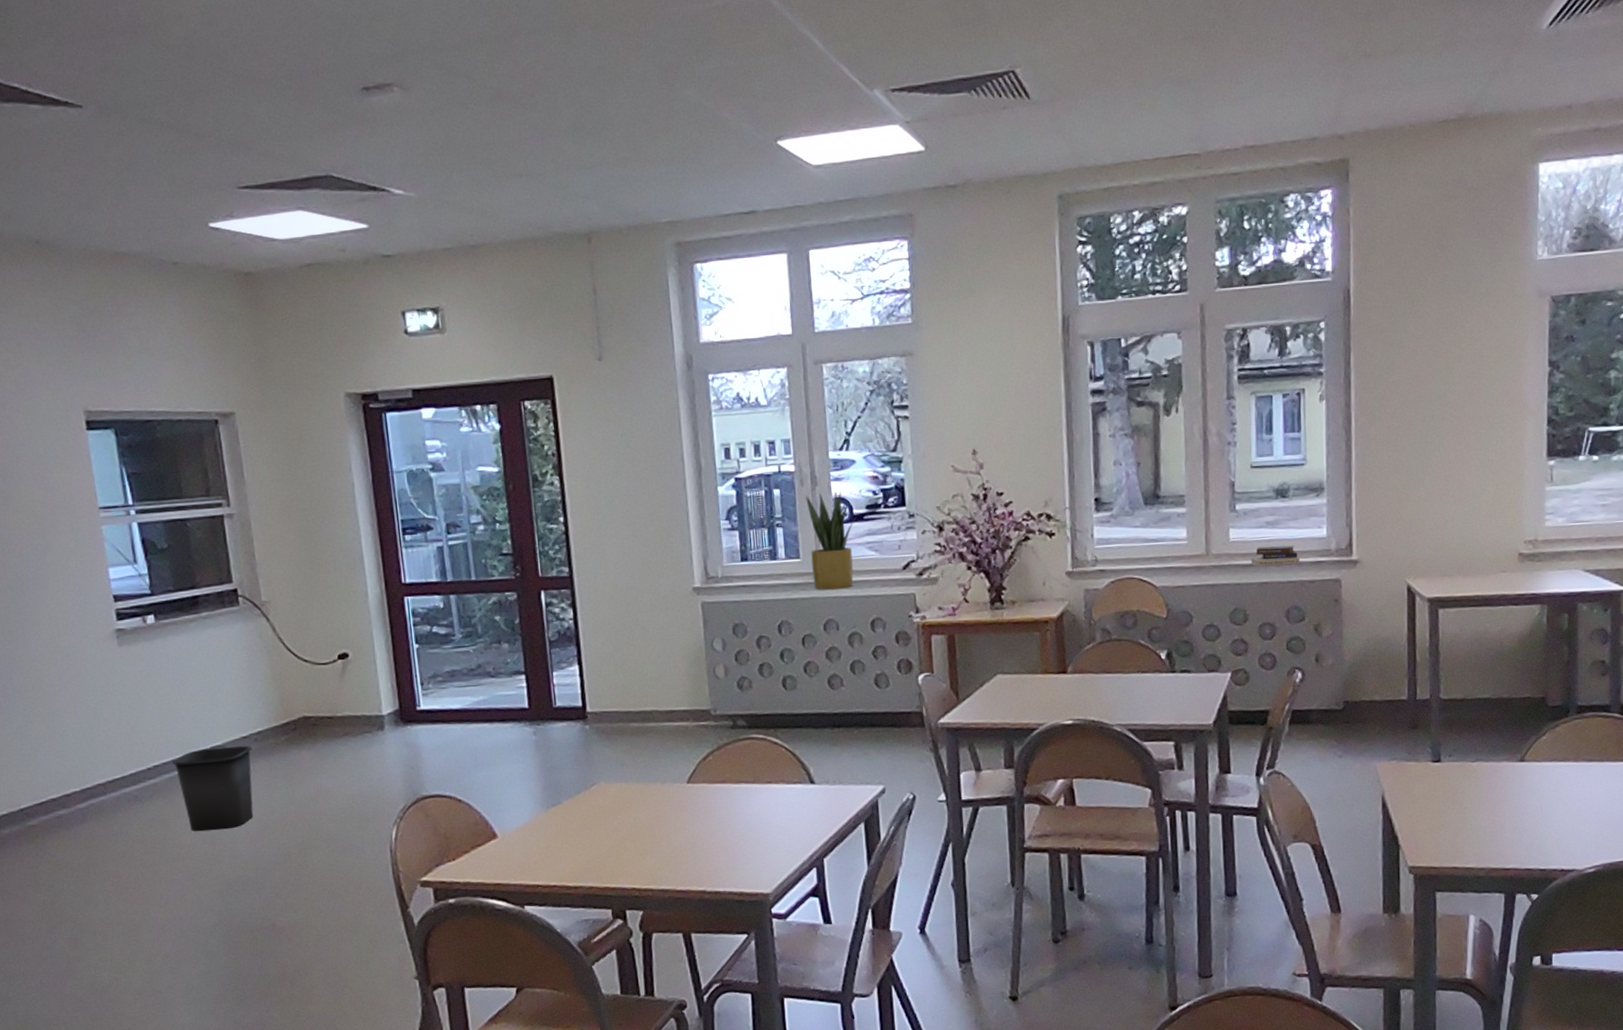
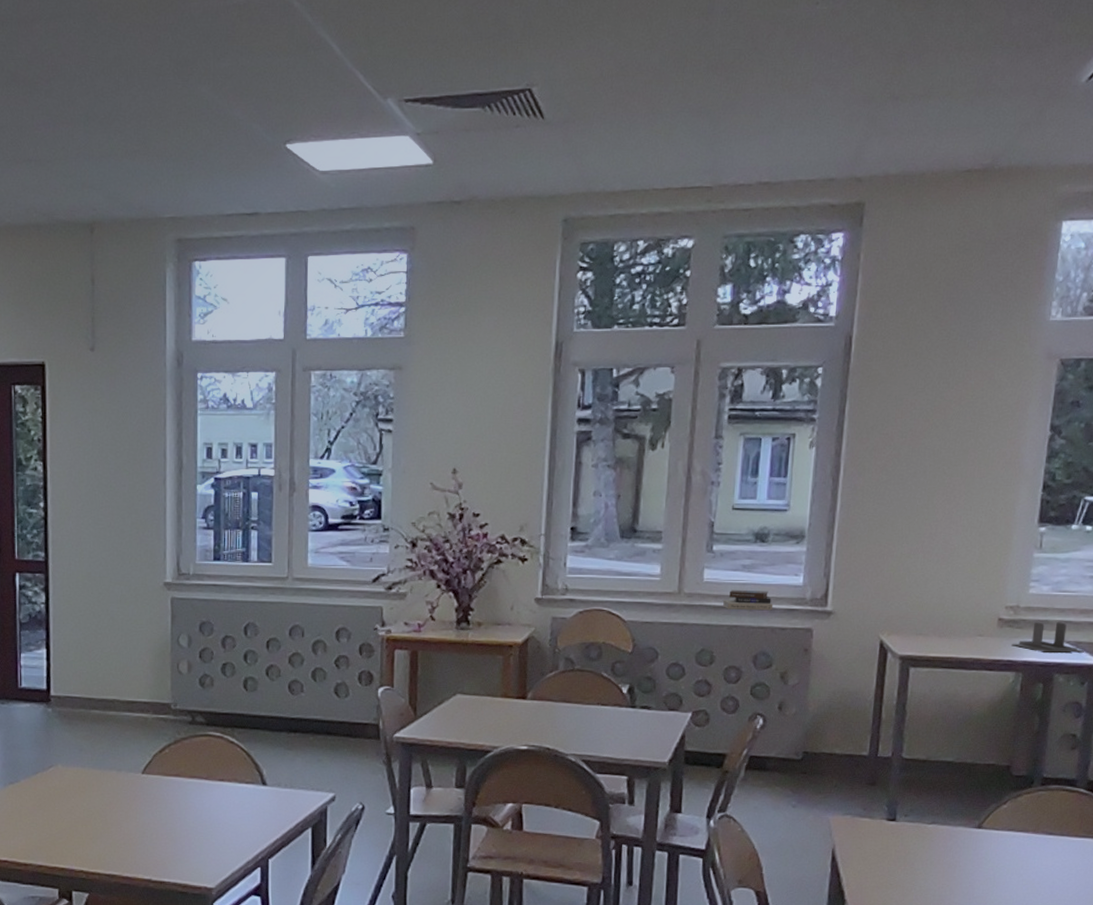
planter: present [806,492,856,591] -> none [283,499,331,597]
napkin holder: none [1534,552,1604,583] -> present [1012,622,1084,653]

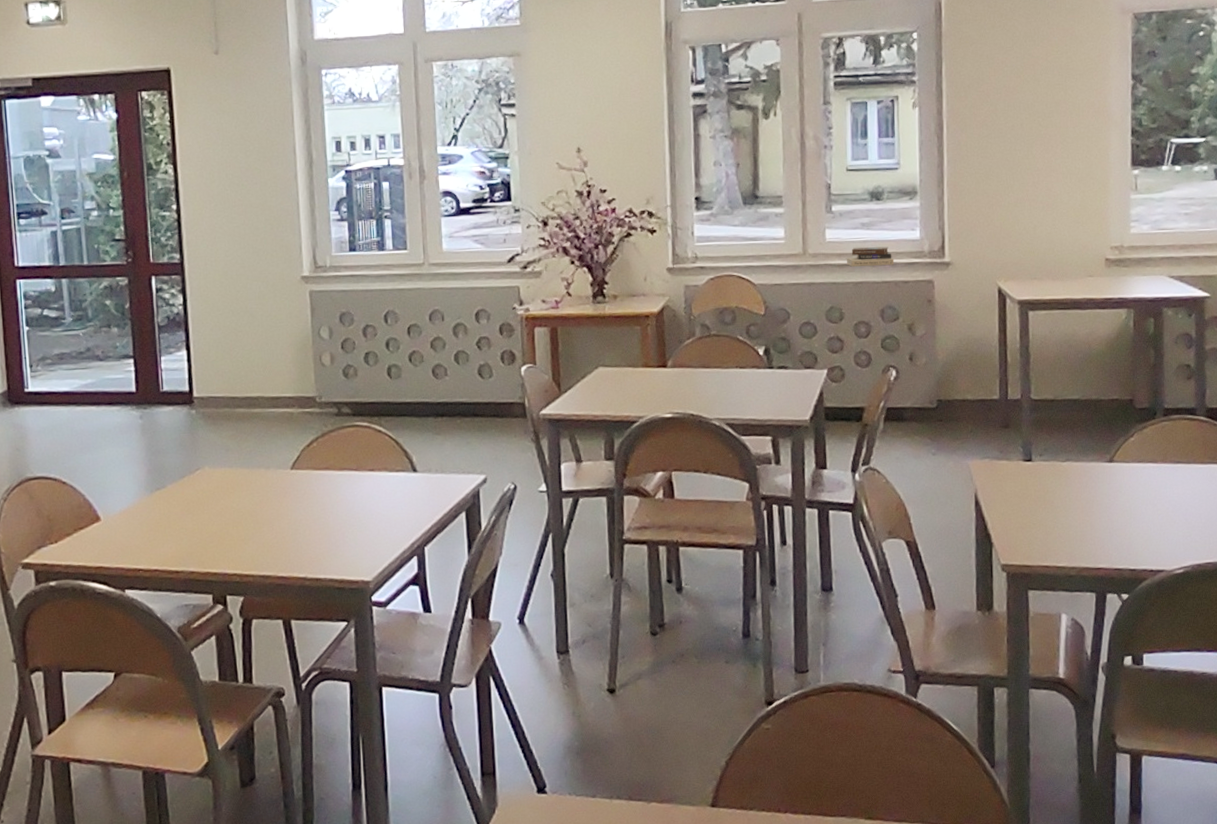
napkin holder: present [1012,622,1084,653] -> none [1120,258,1188,288]

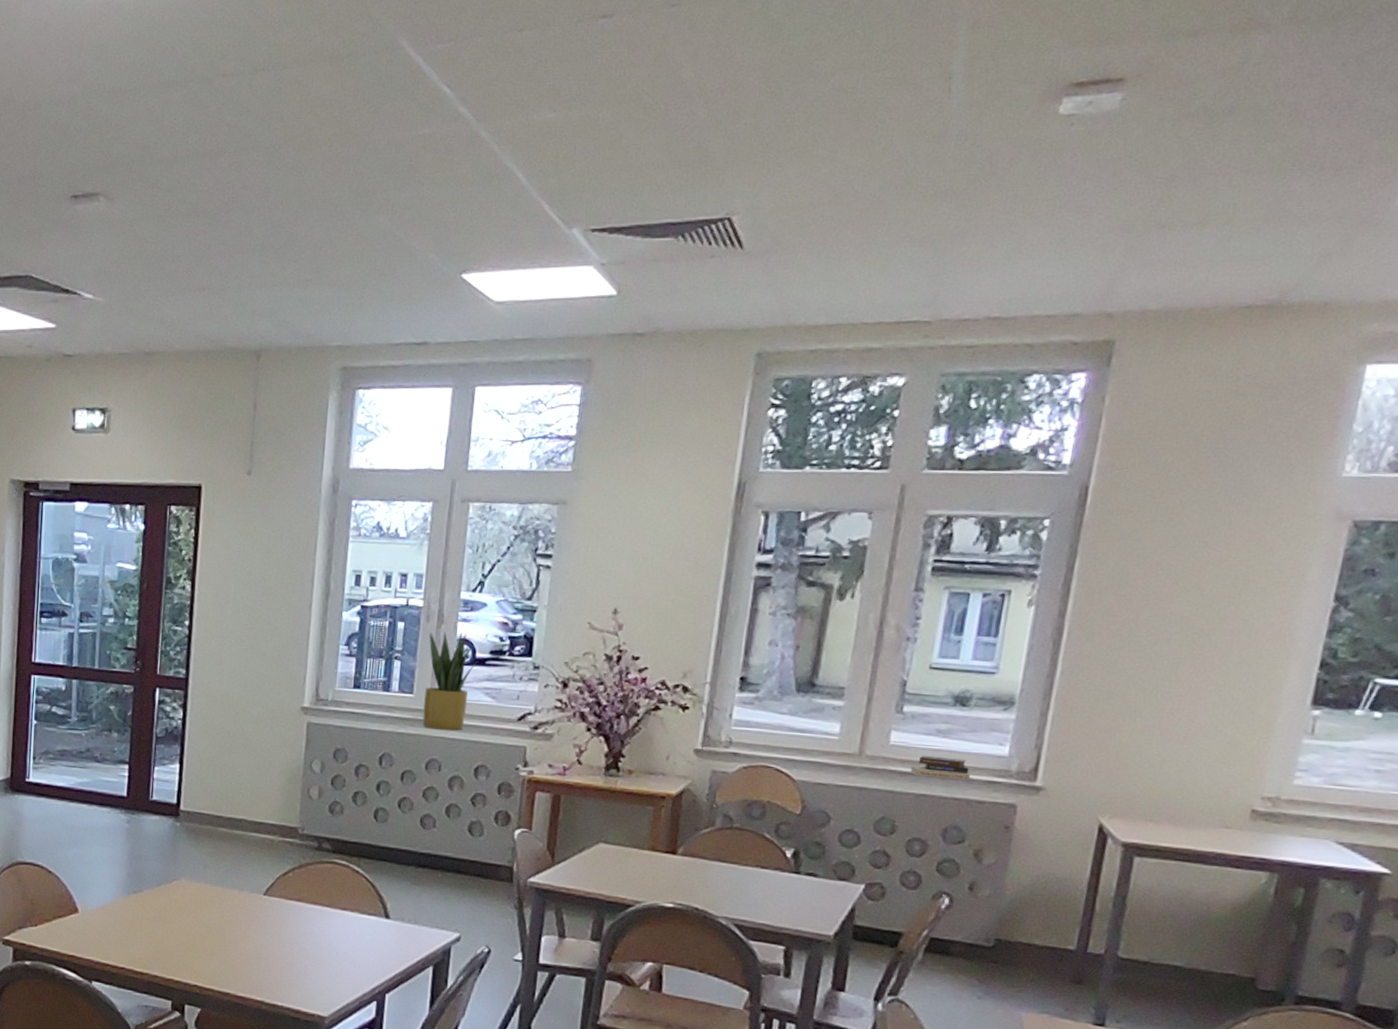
planter: none [414,186,463,282] -> present [422,631,478,731]

